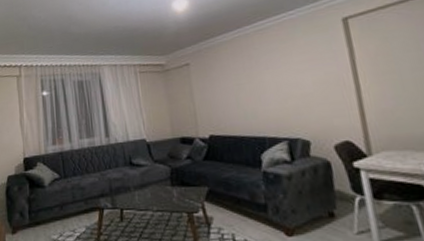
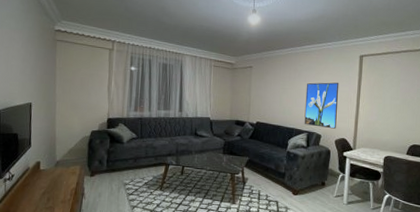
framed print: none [270,62,331,130] -> present [304,82,339,129]

